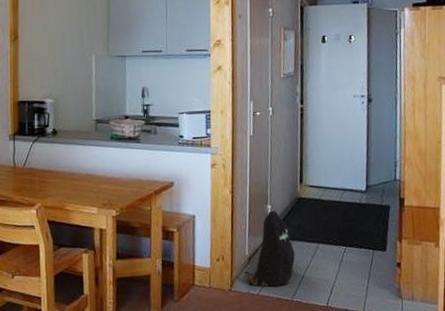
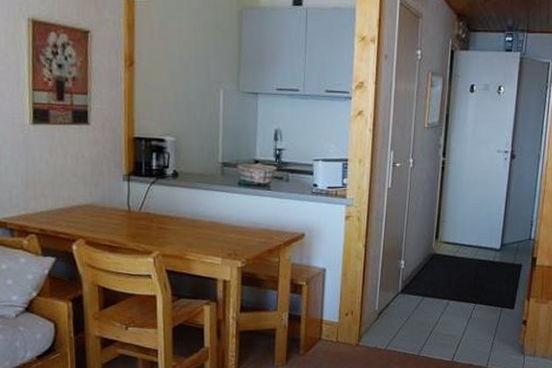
backpack: present [243,207,296,287] -> none [371,263,425,342]

